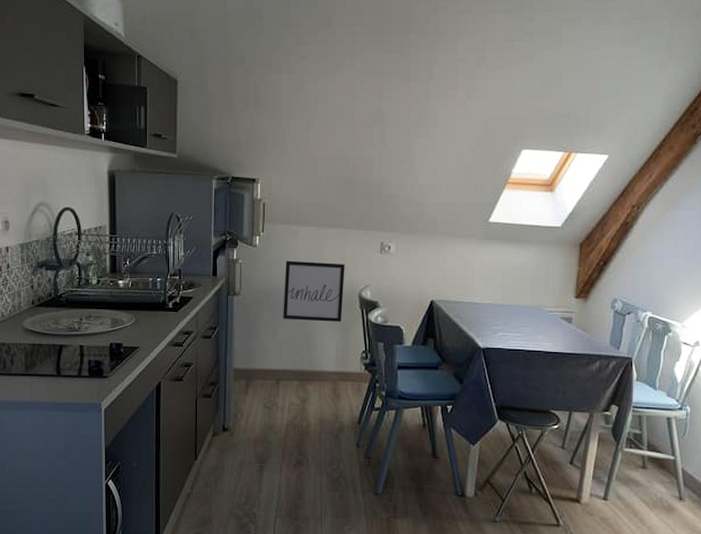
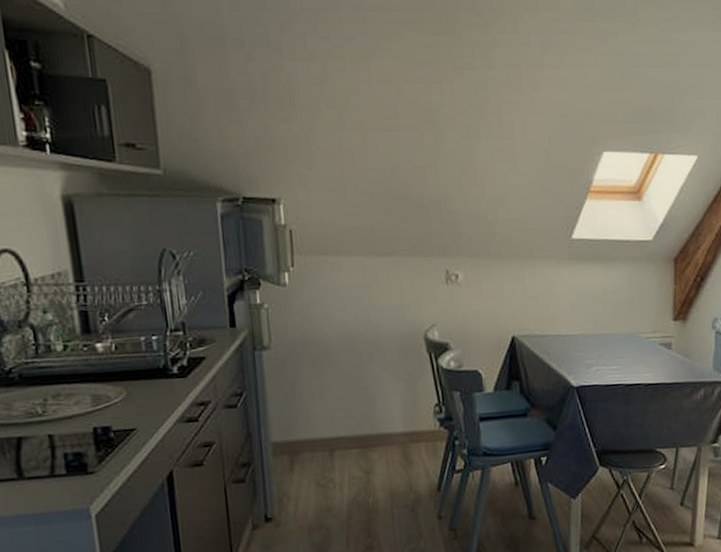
wall art: present [283,260,345,322] -> none [326,299,406,375]

